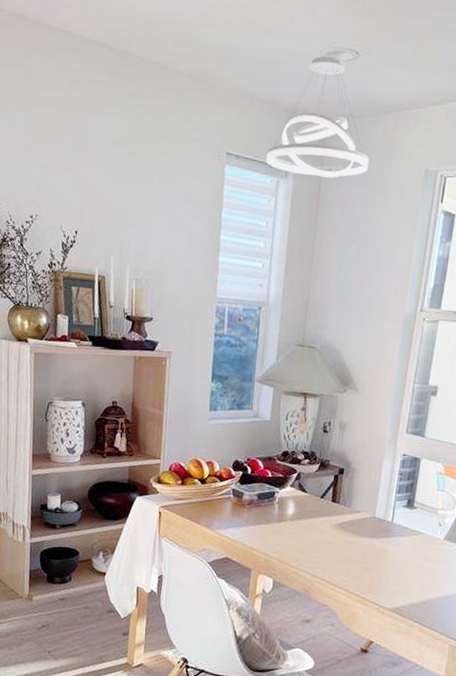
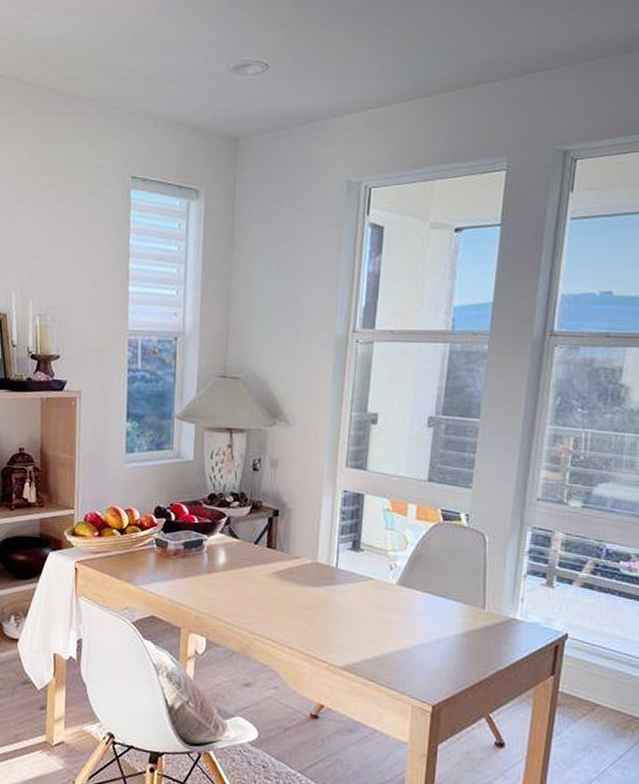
pendant light: present [266,56,369,178] -> none [174,70,285,196]

